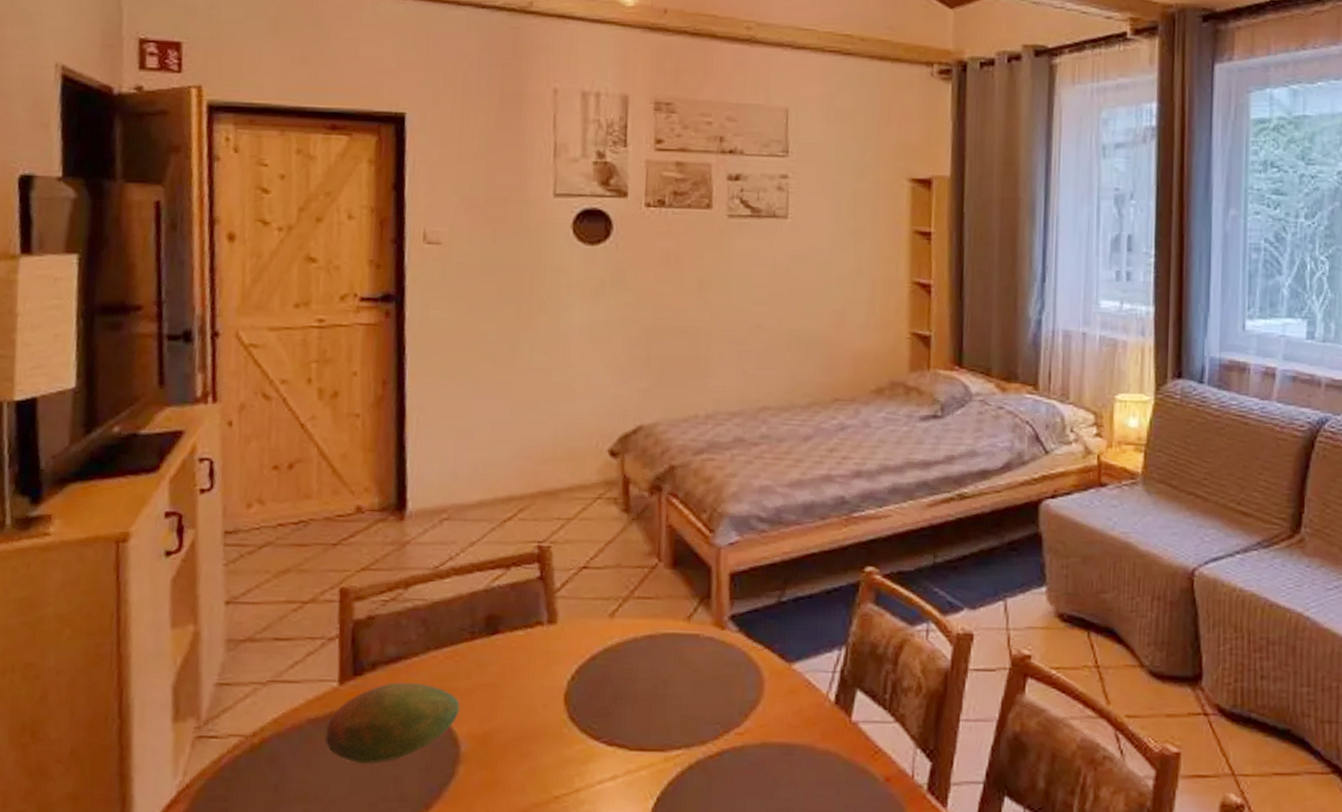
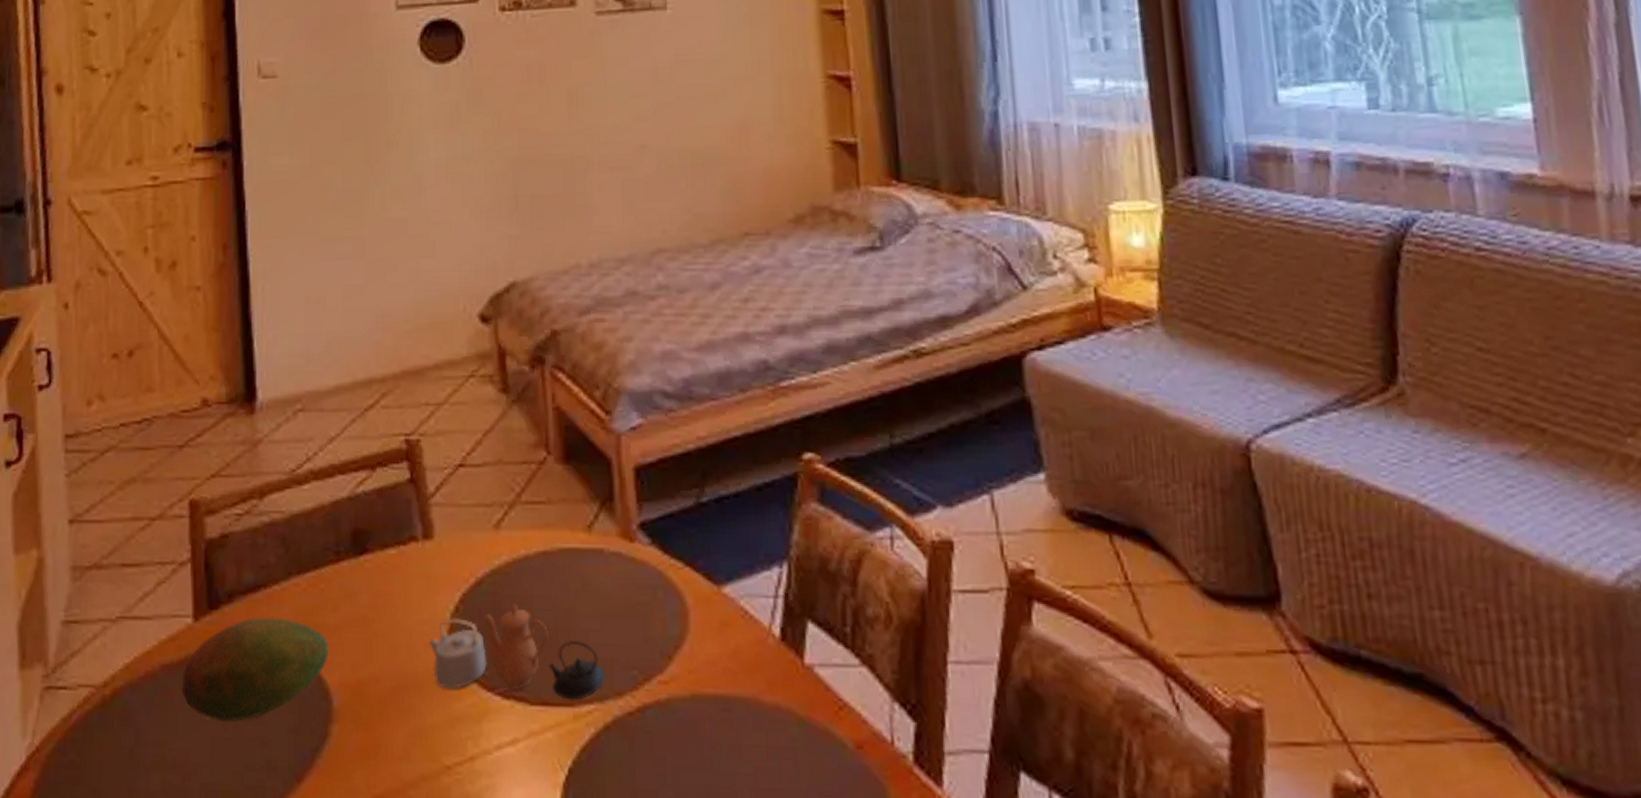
teapot: none [547,674,694,747] -> present [428,603,606,700]

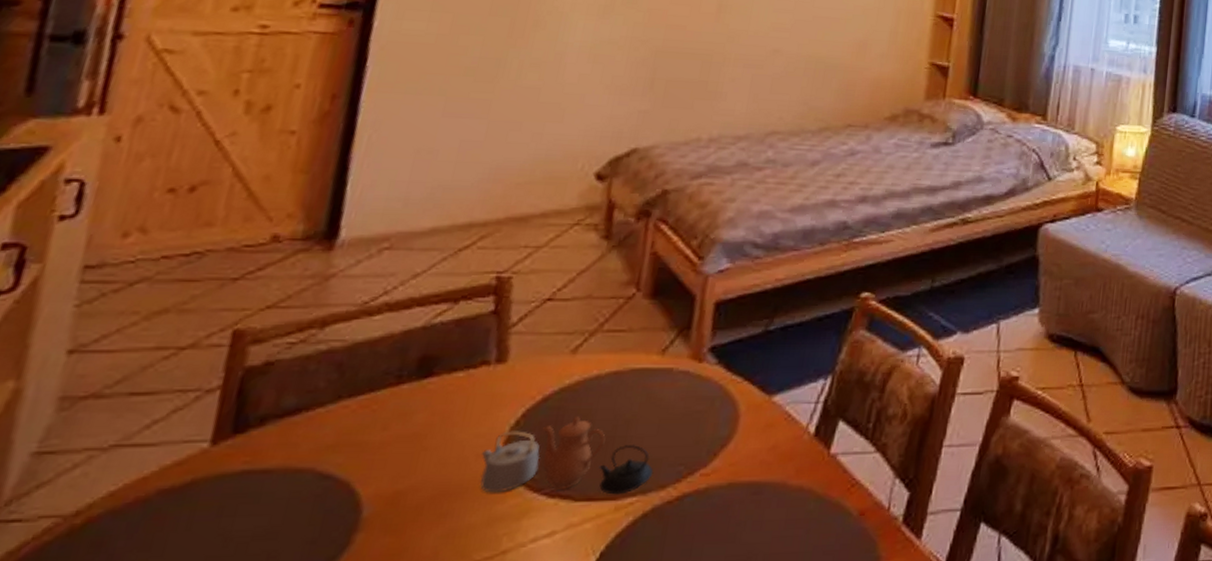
fruit: present [181,617,329,723] -> none [177,438,370,541]

